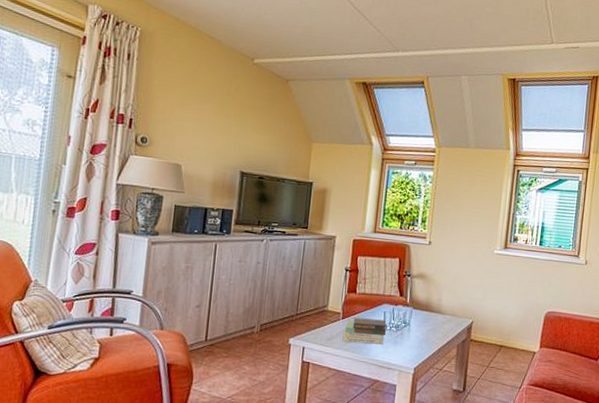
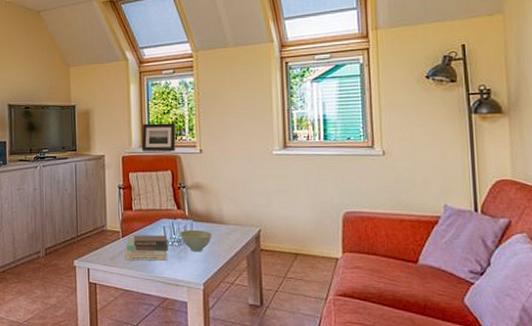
picture frame: none [373,210,411,241] -> present [141,123,177,152]
bowl: none [398,316,429,339] -> present [180,229,212,253]

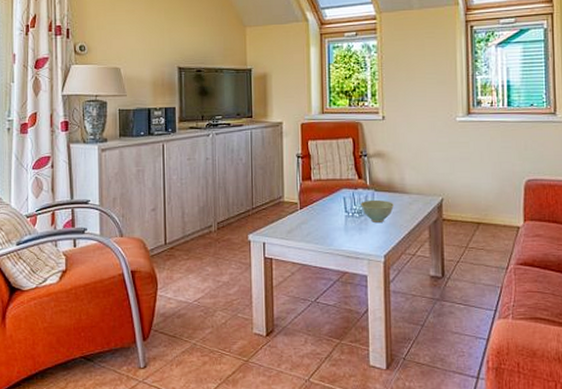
books: present [125,235,168,261] -> none [303,206,348,233]
picture frame: present [141,123,177,152] -> none [321,88,359,119]

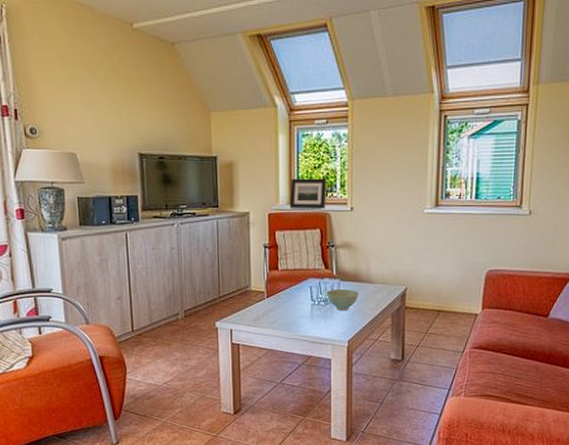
picture frame: none [321,88,359,119] -> present [289,178,328,209]

